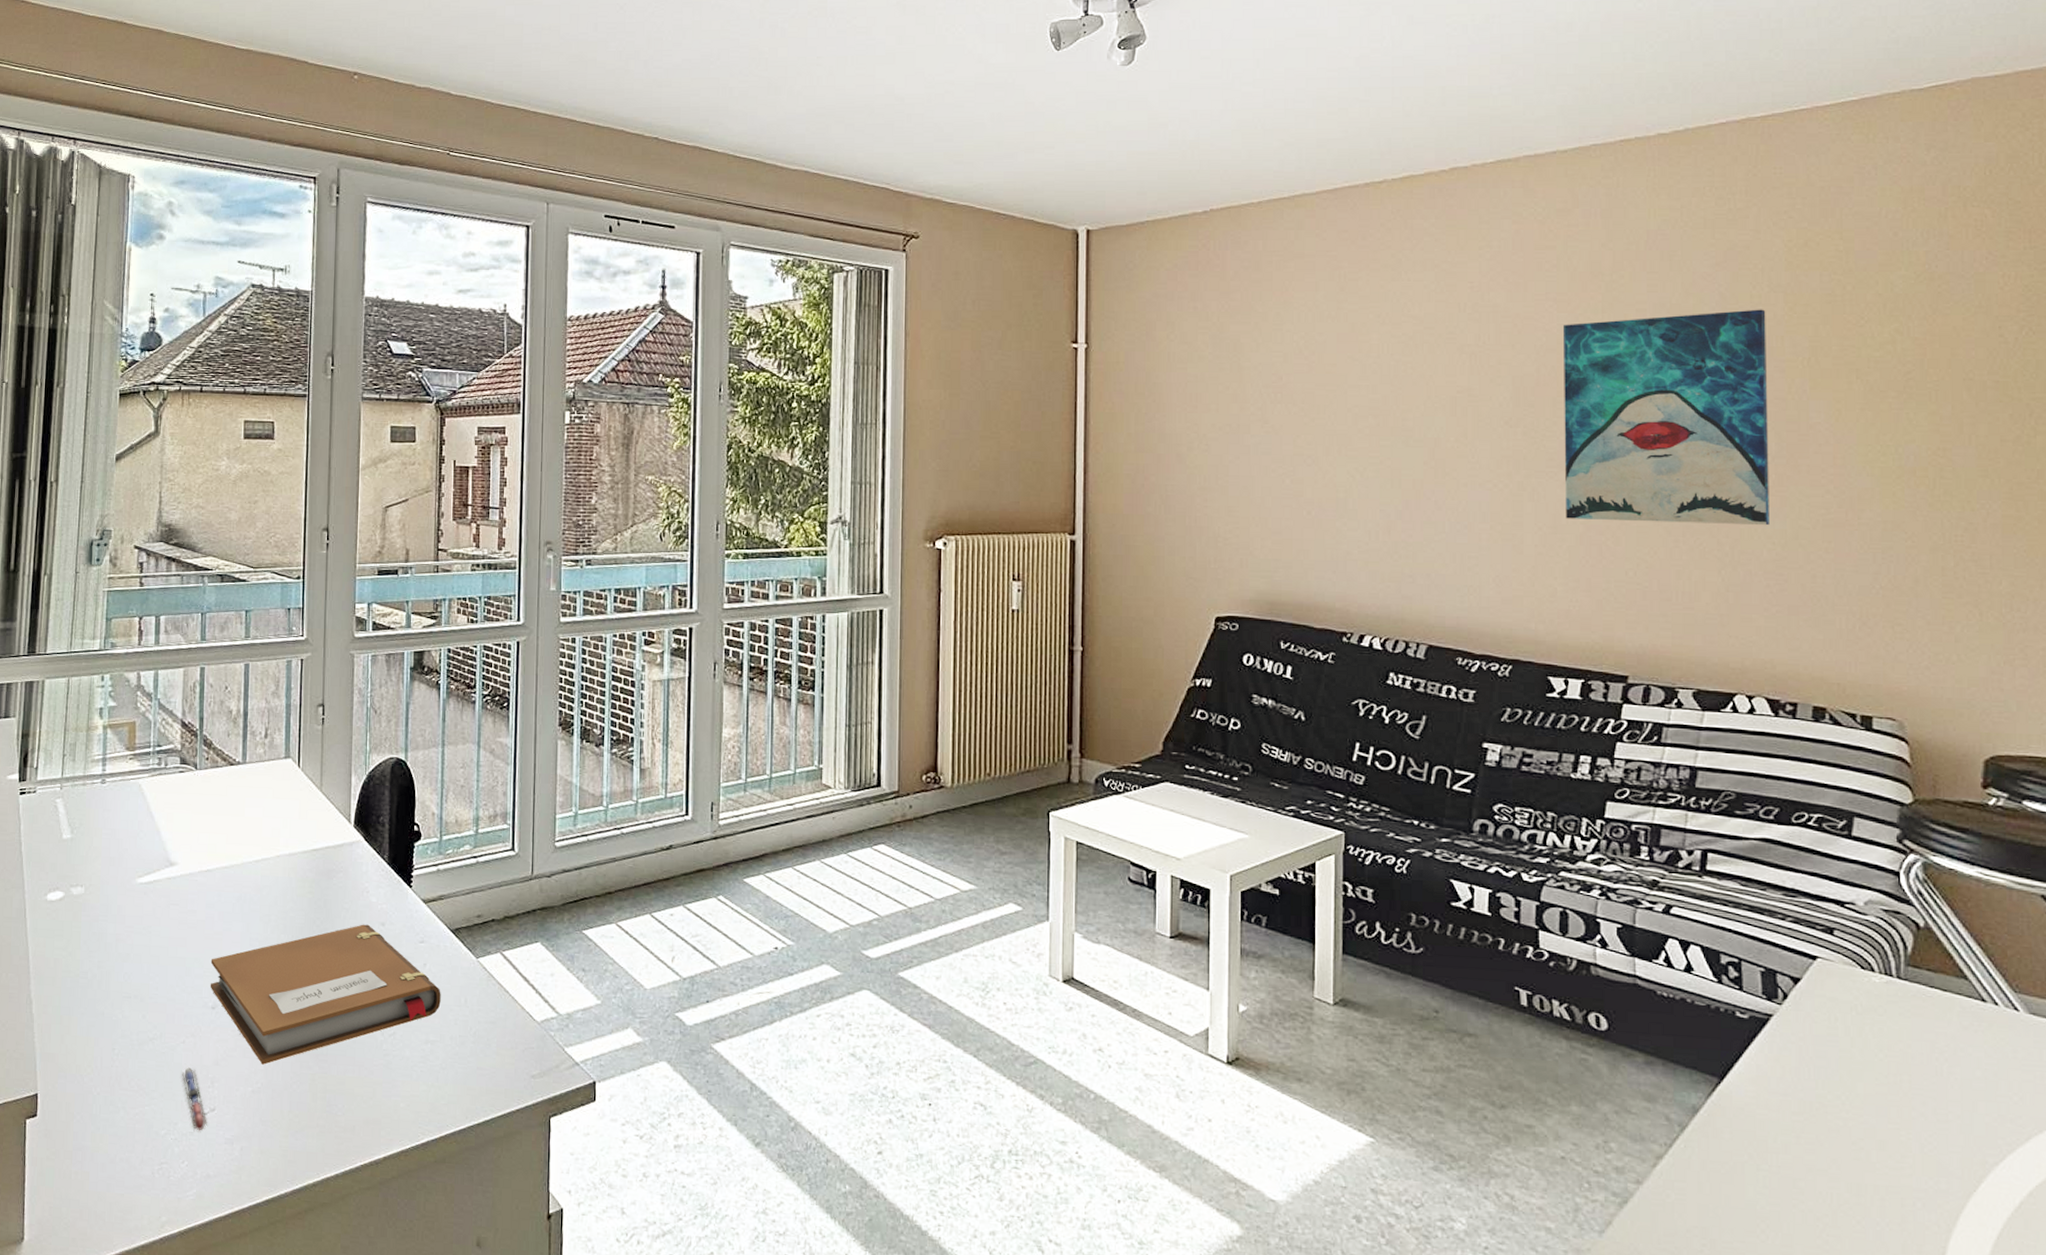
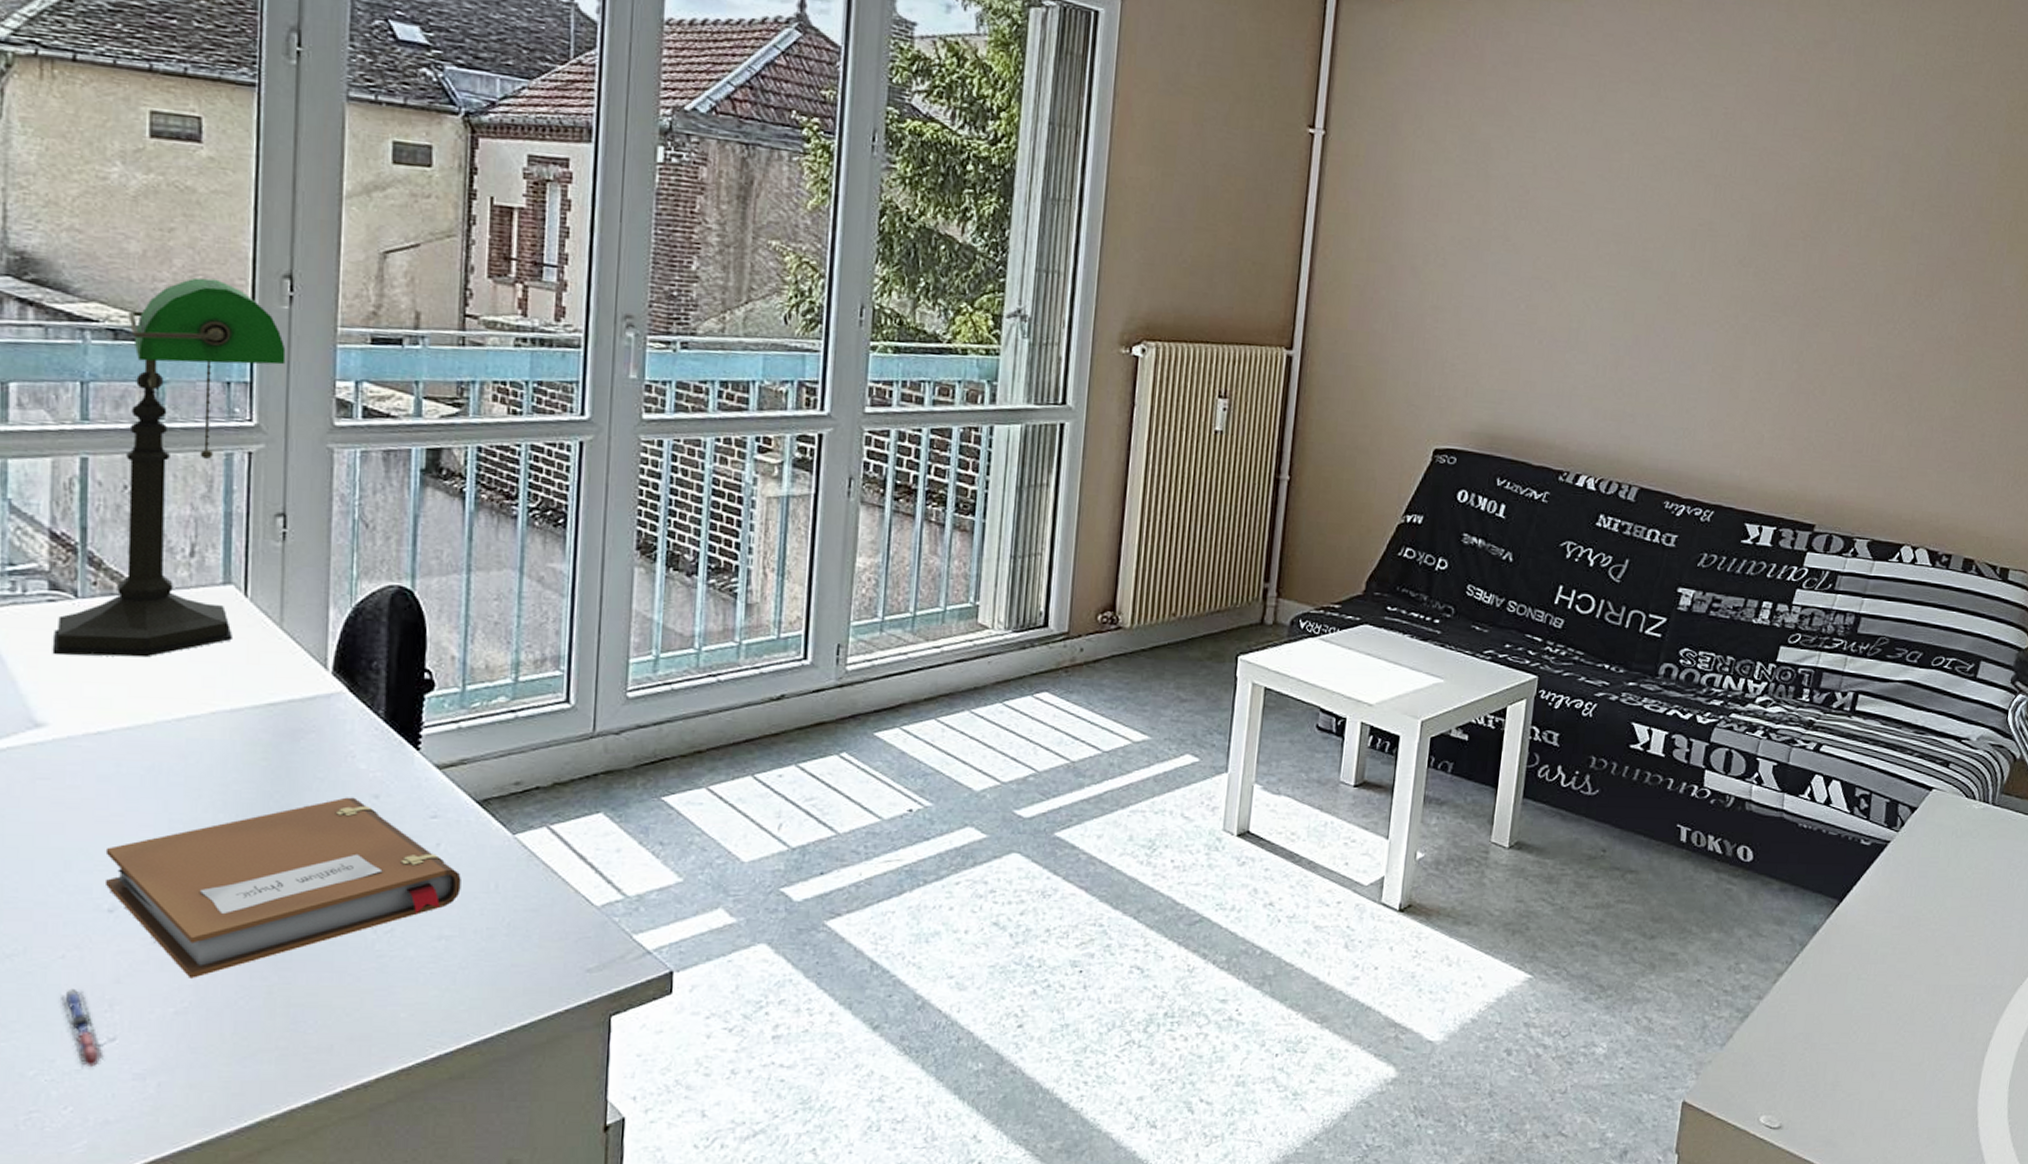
desk lamp: none [181,534,324,814] -> present [52,277,286,658]
wall art: present [1562,309,1769,526] -> none [1781,163,1983,384]

